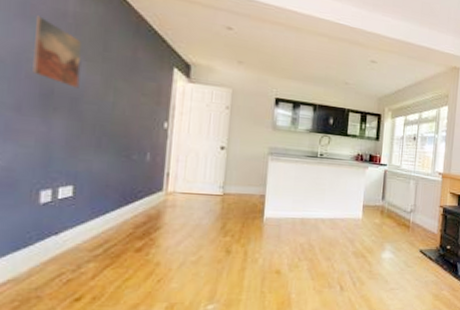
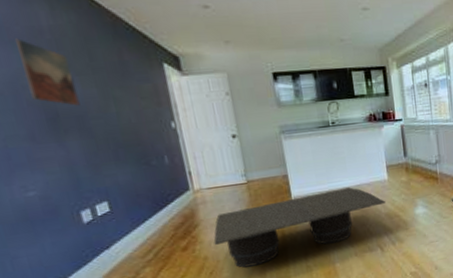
coffee table: none [171,218,355,281] -> present [213,187,385,268]

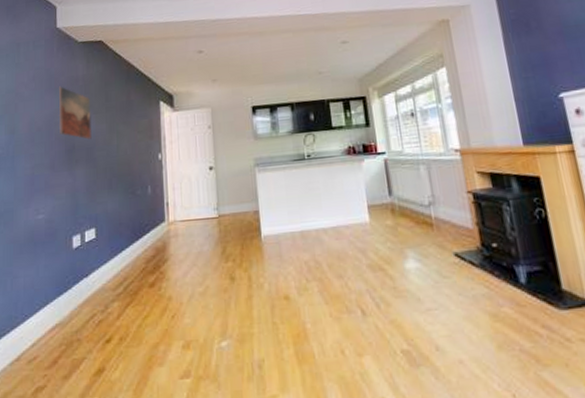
coffee table: present [213,187,385,268] -> none [179,229,367,315]

